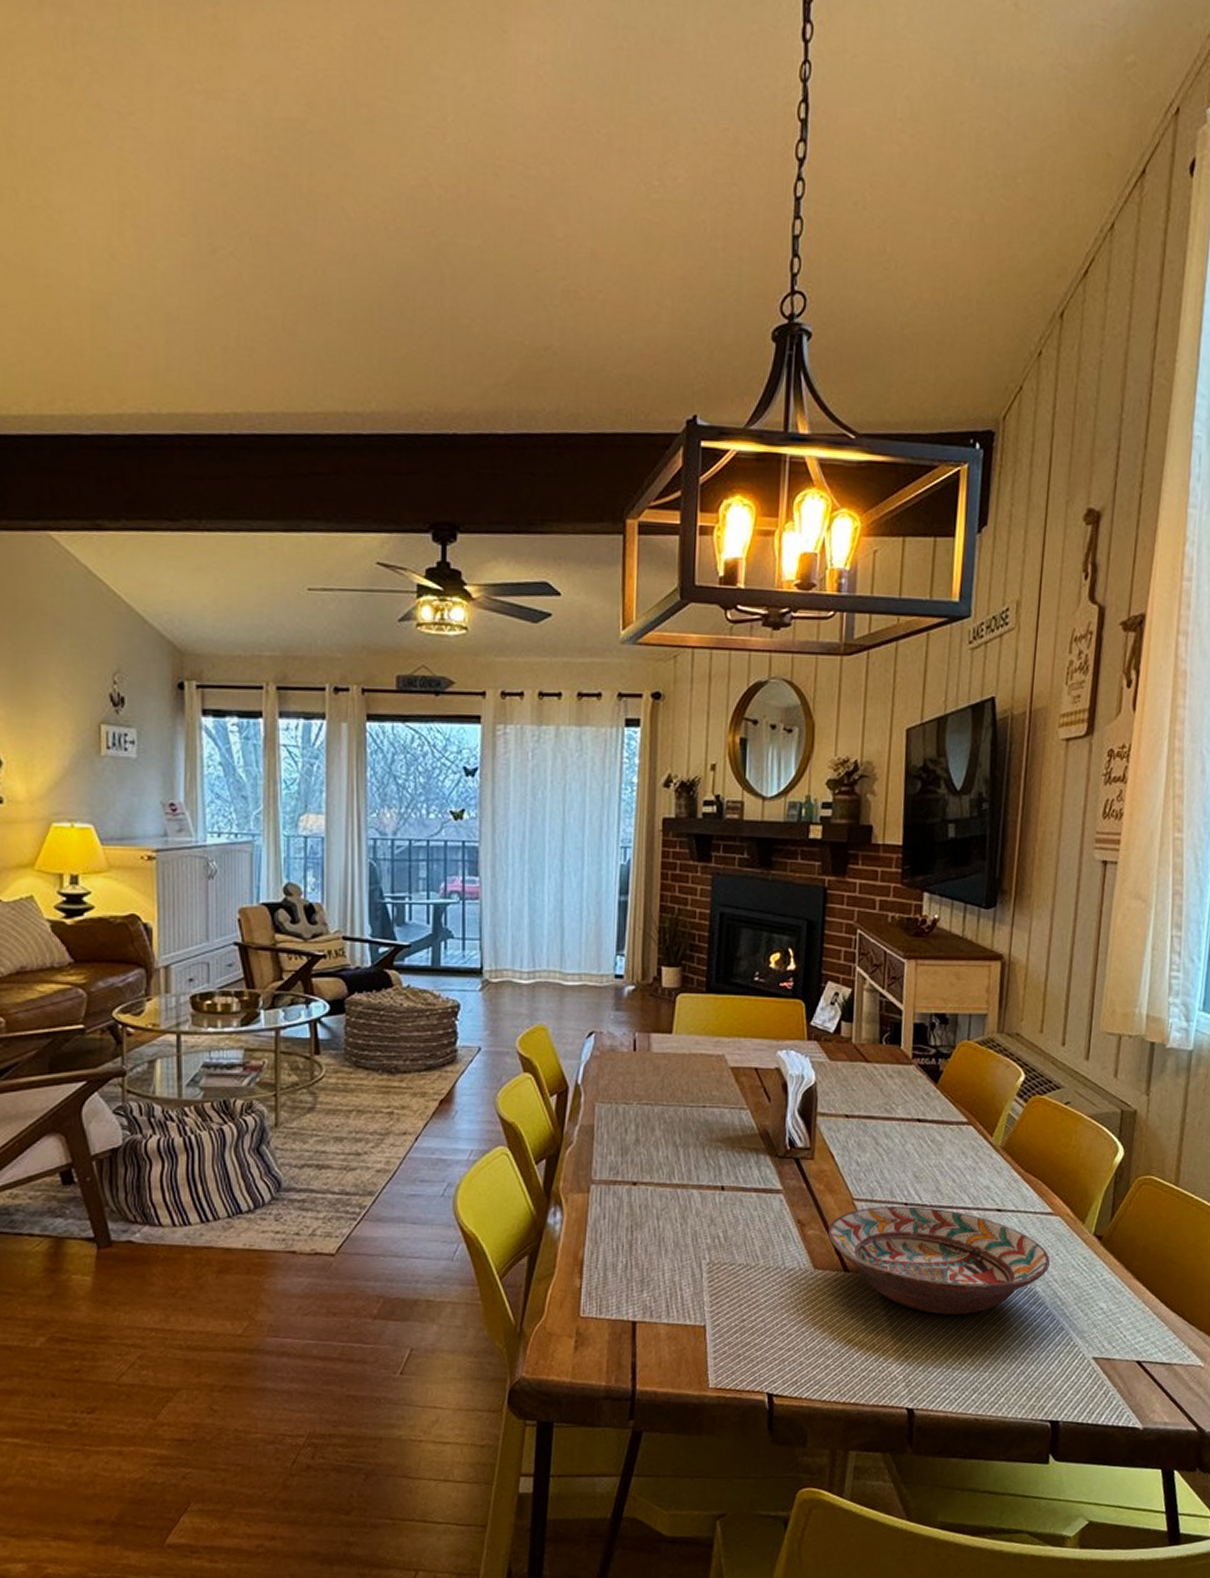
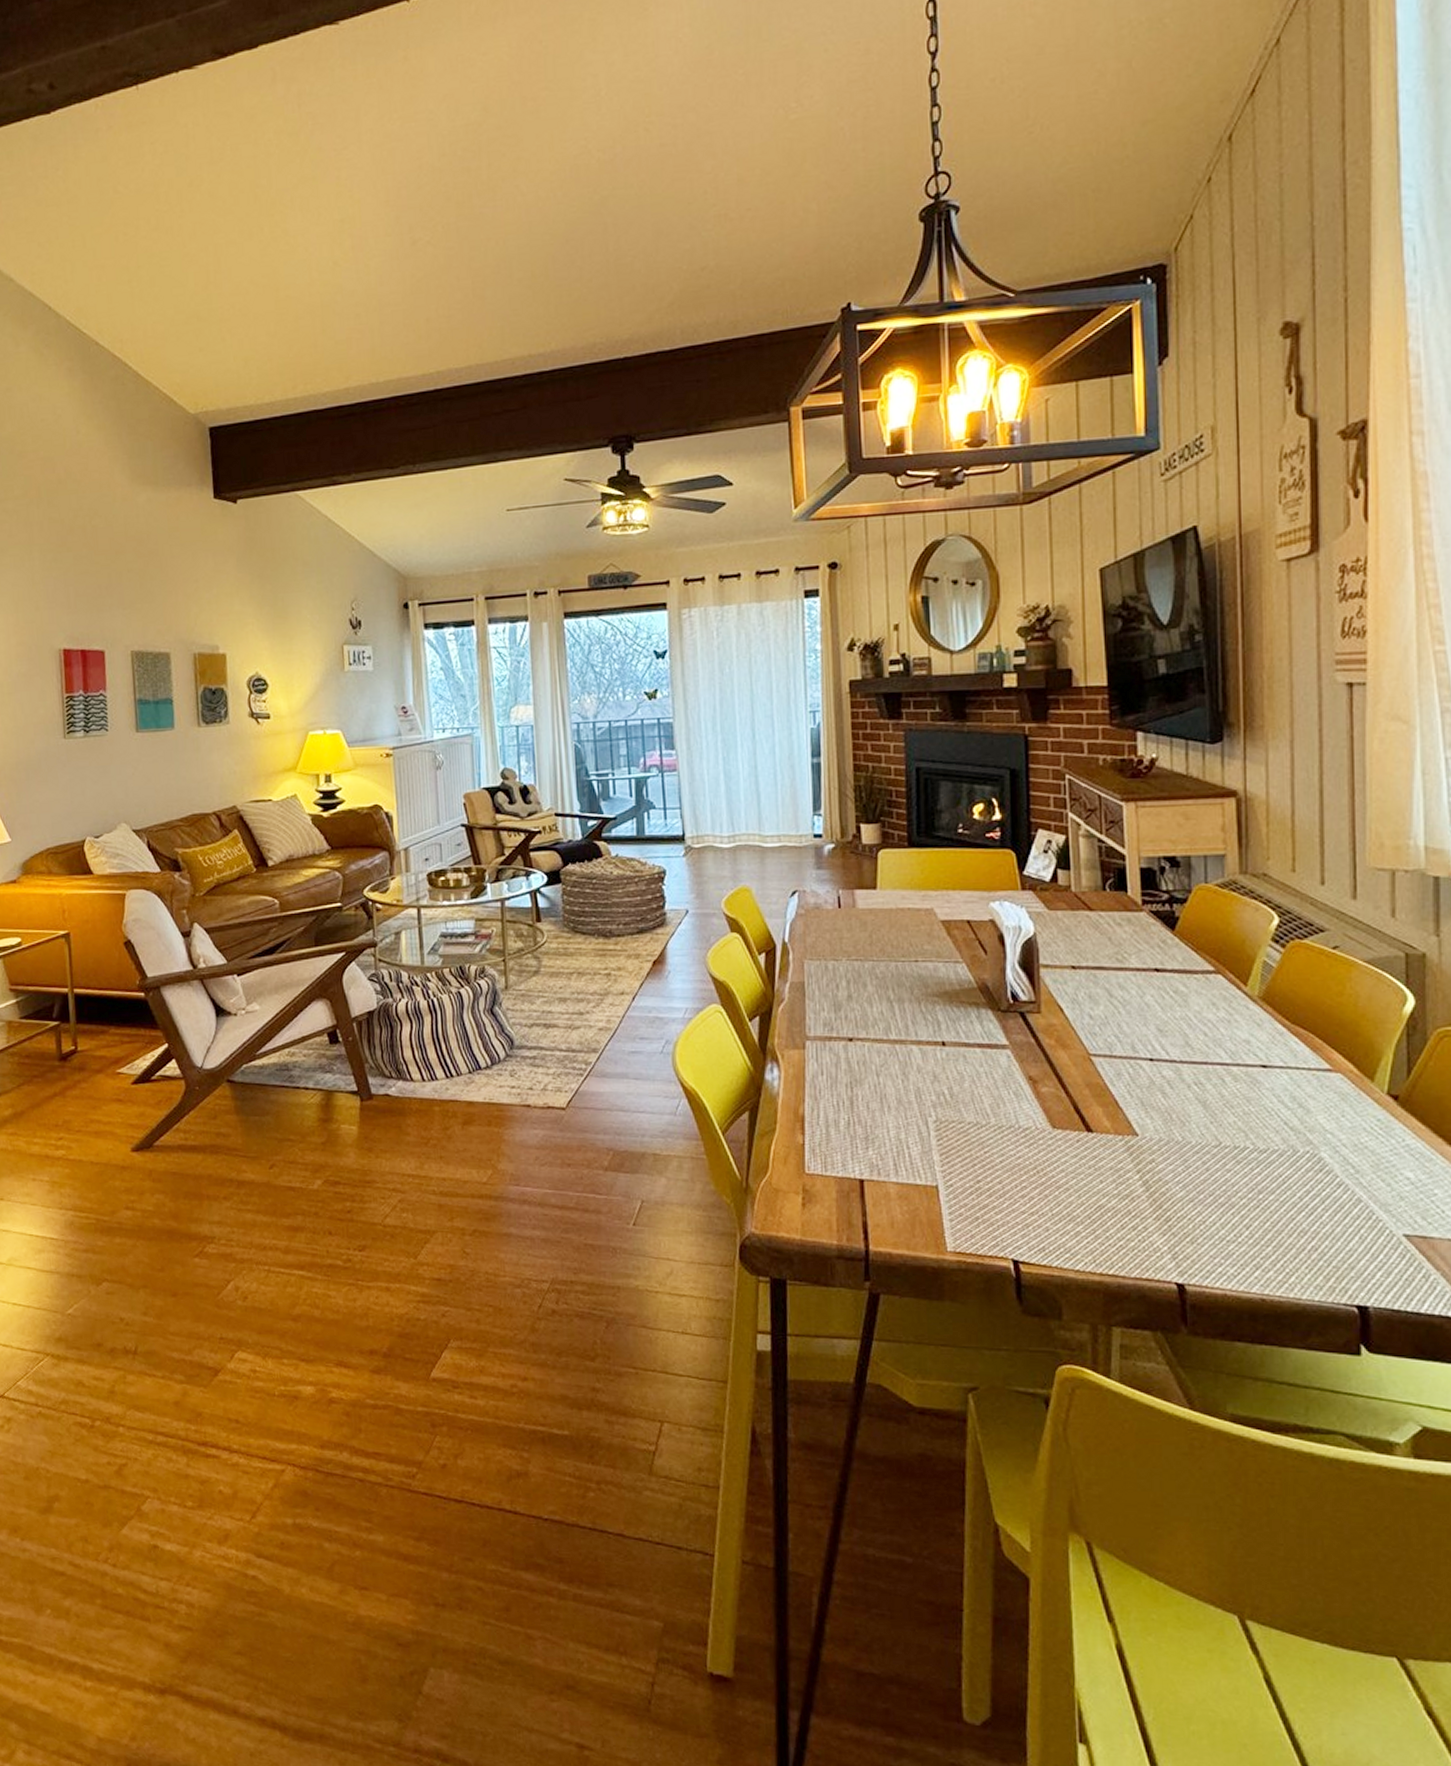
decorative bowl: present [828,1206,1050,1315] -> none [1065,1062,1334,1181]

